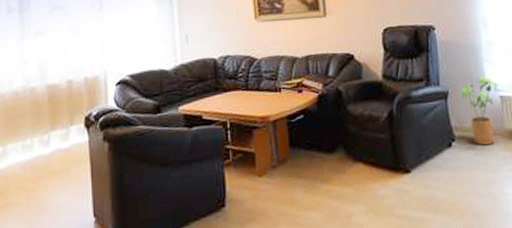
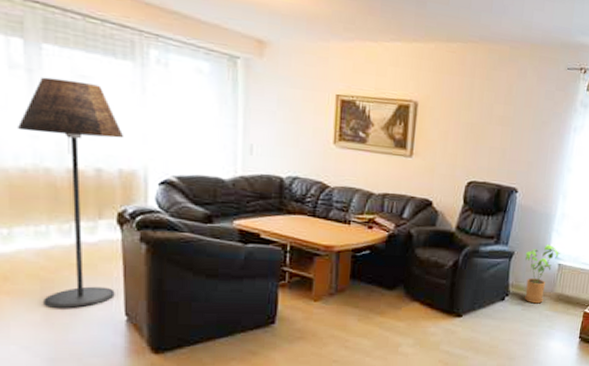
floor lamp: none [11,11,88,218] -> present [16,77,125,309]

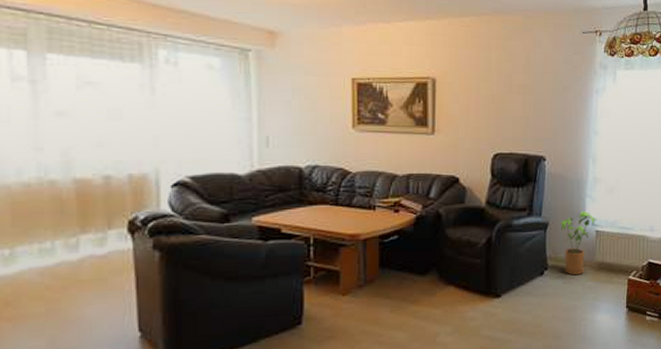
floor lamp: present [16,77,125,309] -> none [19,87,134,332]

